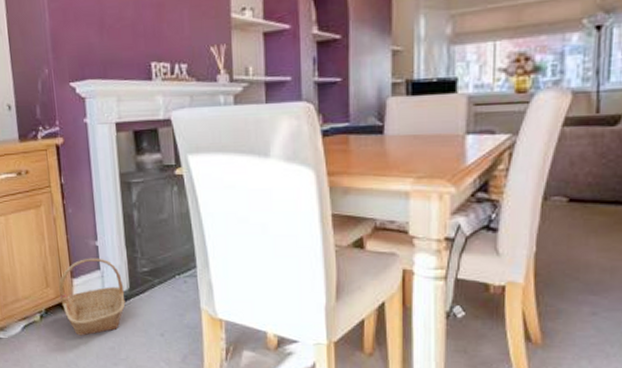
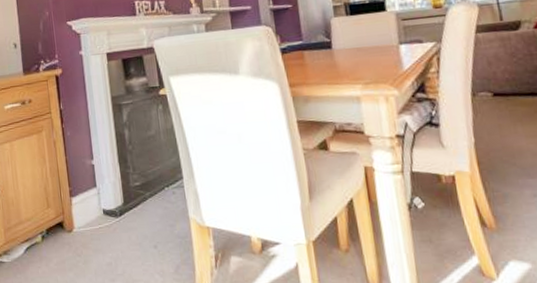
basket: present [58,258,126,336] -> none [58,176,121,254]

